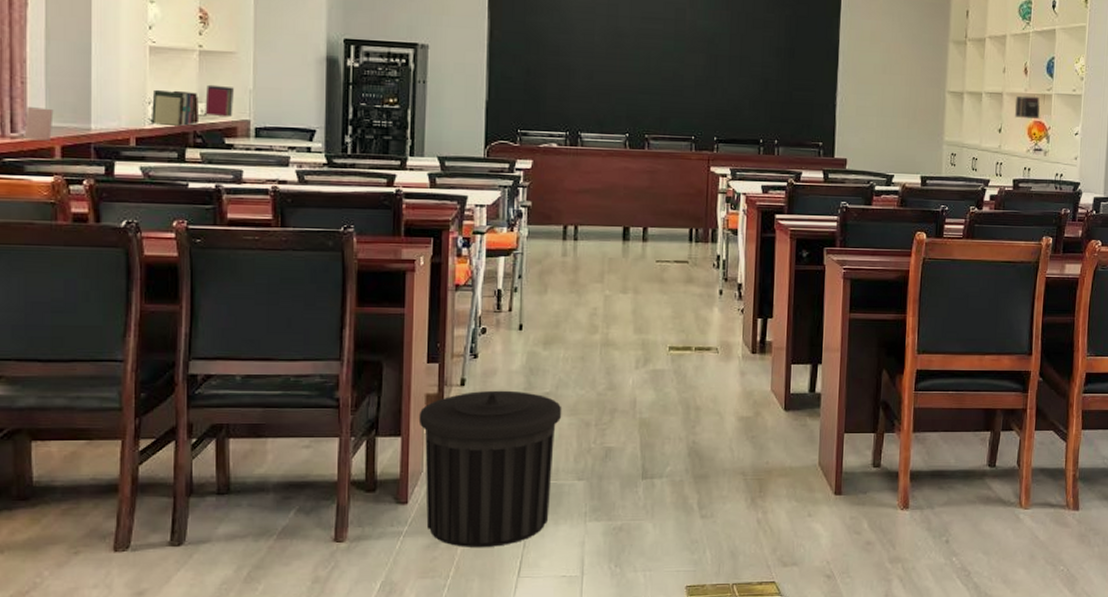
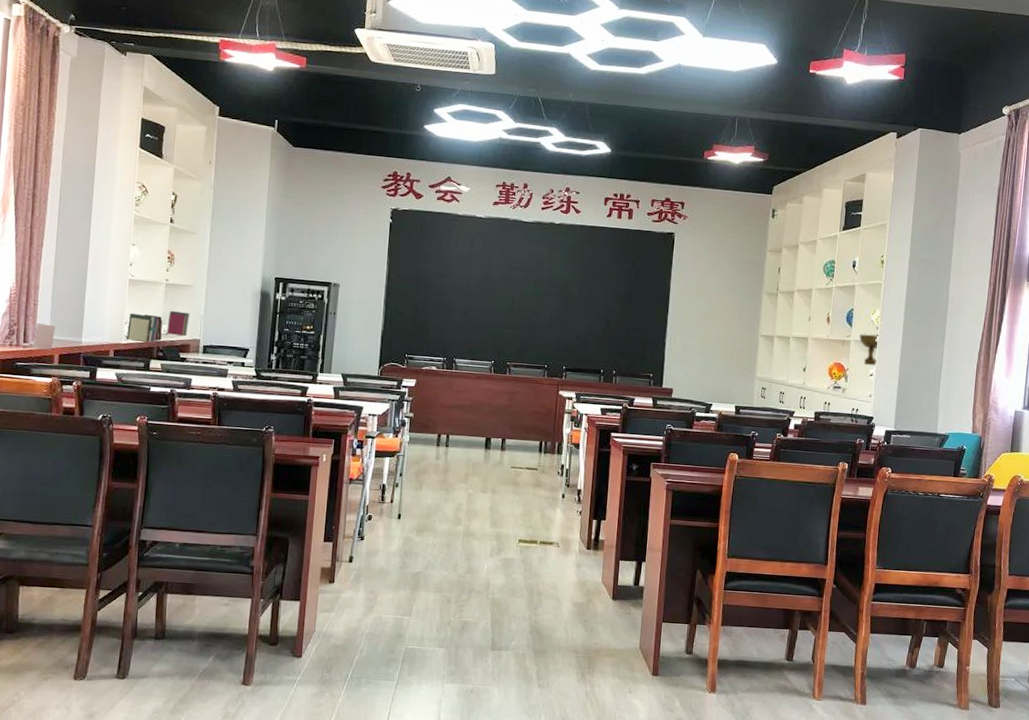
trash can: present [418,390,562,547] -> none [314,567,429,699]
books: present [1014,95,1040,118] -> none [817,340,840,361]
trophy: none [1062,86,1084,123] -> present [859,334,879,366]

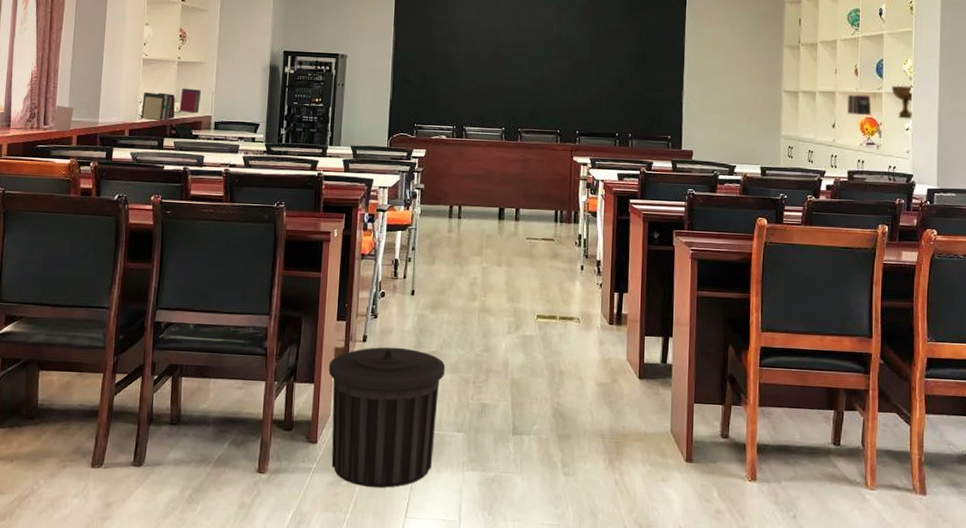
trash can: none [314,567,429,699] -> present [328,347,446,488]
books: none [817,340,840,361] -> present [846,94,872,115]

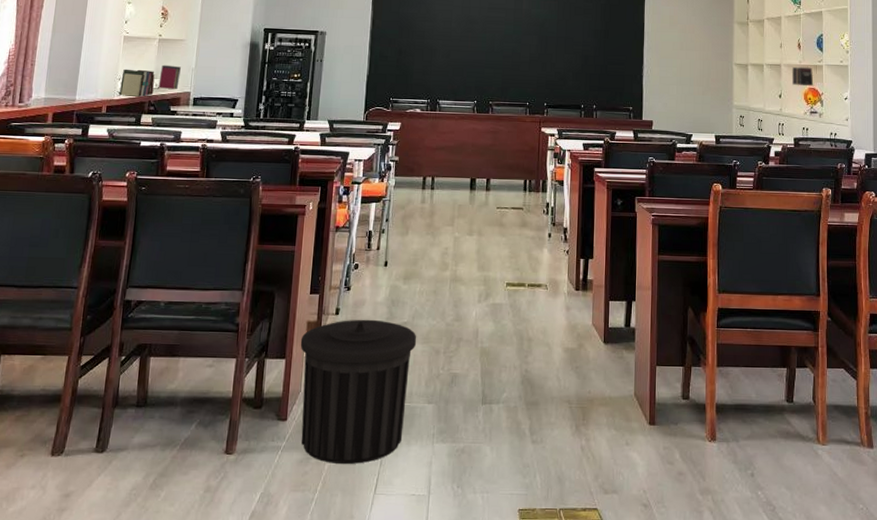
book: present [52,106,74,132] -> none [27,83,51,109]
trophy: present [891,85,913,119] -> none [831,58,850,89]

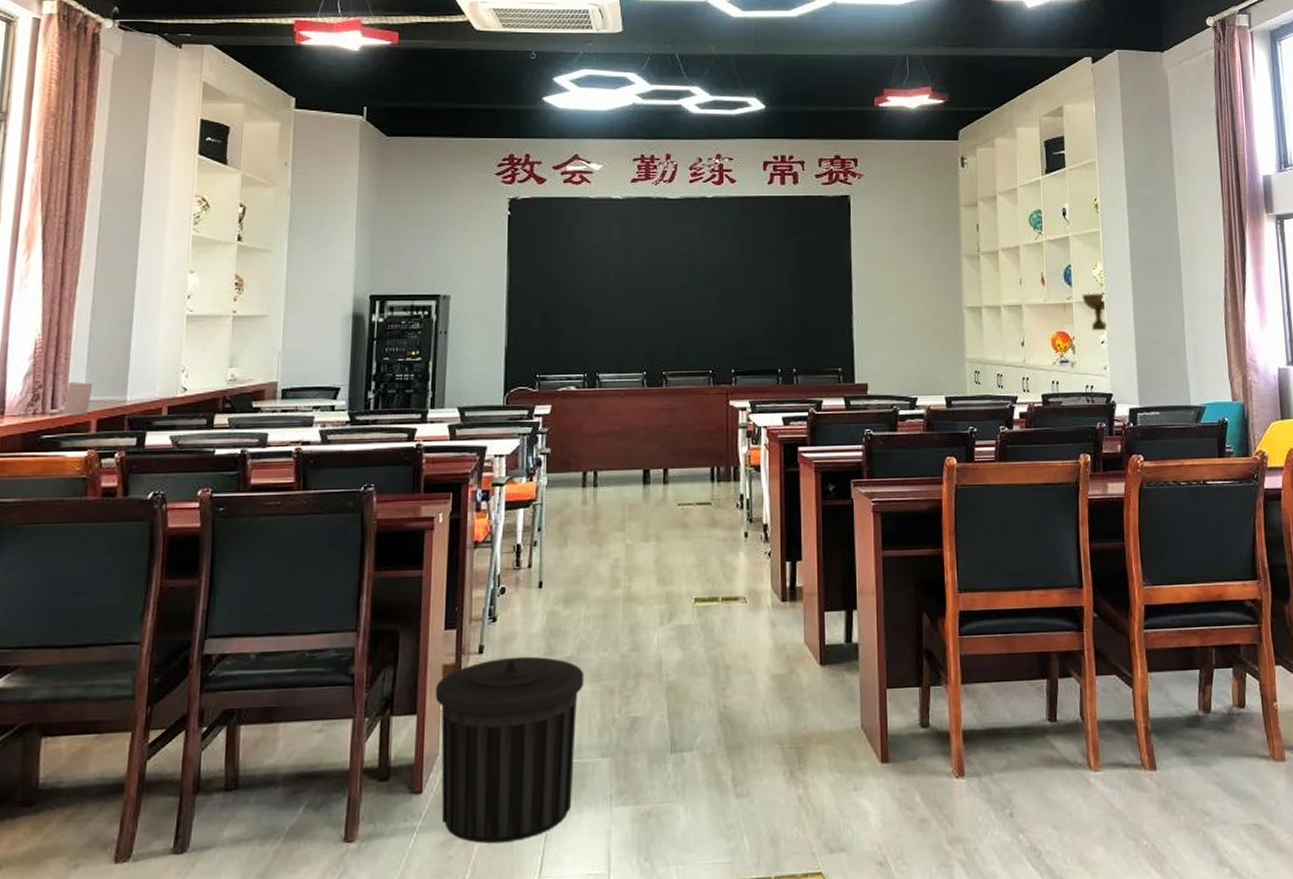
book: none [27,83,51,109] -> present [63,382,93,415]
books: present [119,69,155,97] -> none [184,356,230,392]
books: present [158,64,181,90] -> none [235,349,263,381]
books: present [791,66,814,86] -> none [1035,306,1063,329]
trophy: none [831,58,850,89] -> present [1082,292,1107,331]

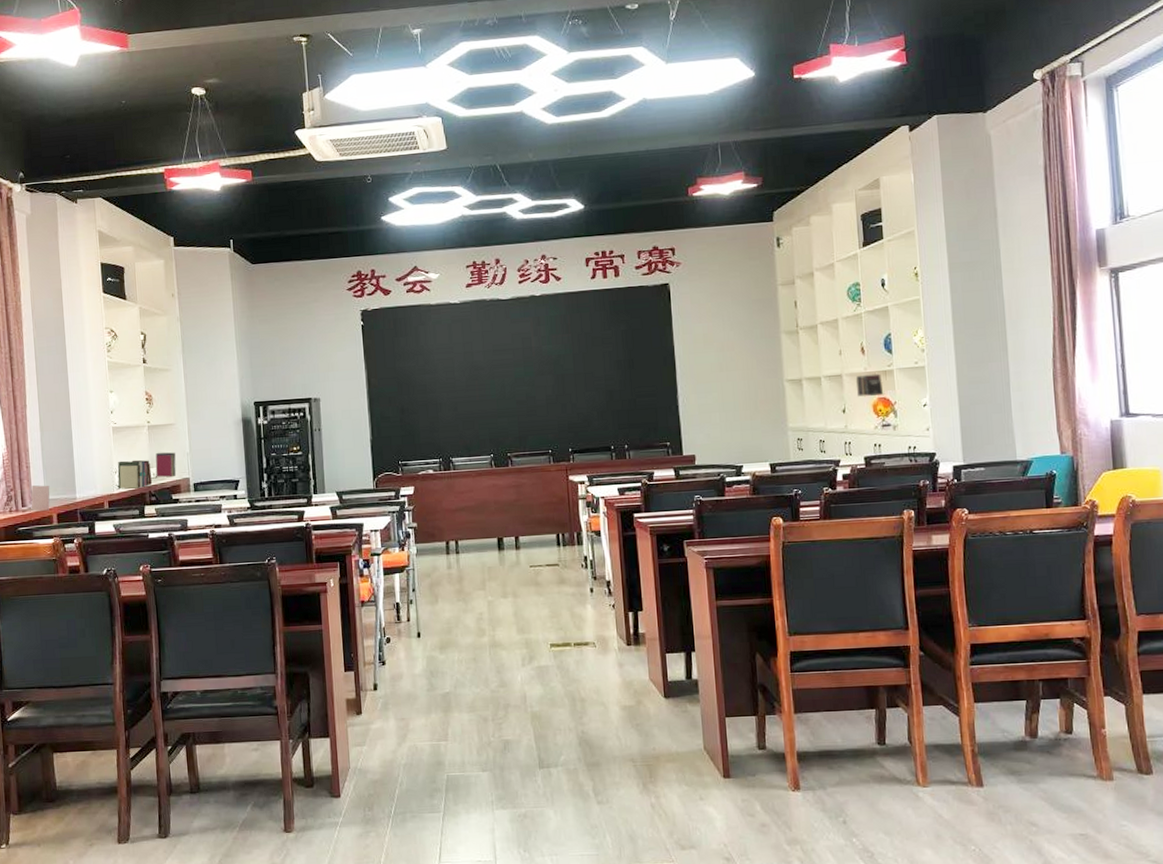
books: none [184,356,230,392] -> present [117,460,152,489]
books: none [235,349,263,381] -> present [155,452,177,478]
trash can: present [435,656,585,843] -> none [342,692,462,835]
books: none [1035,306,1063,329] -> present [855,373,884,397]
trophy: present [1082,292,1107,331] -> none [903,357,929,395]

